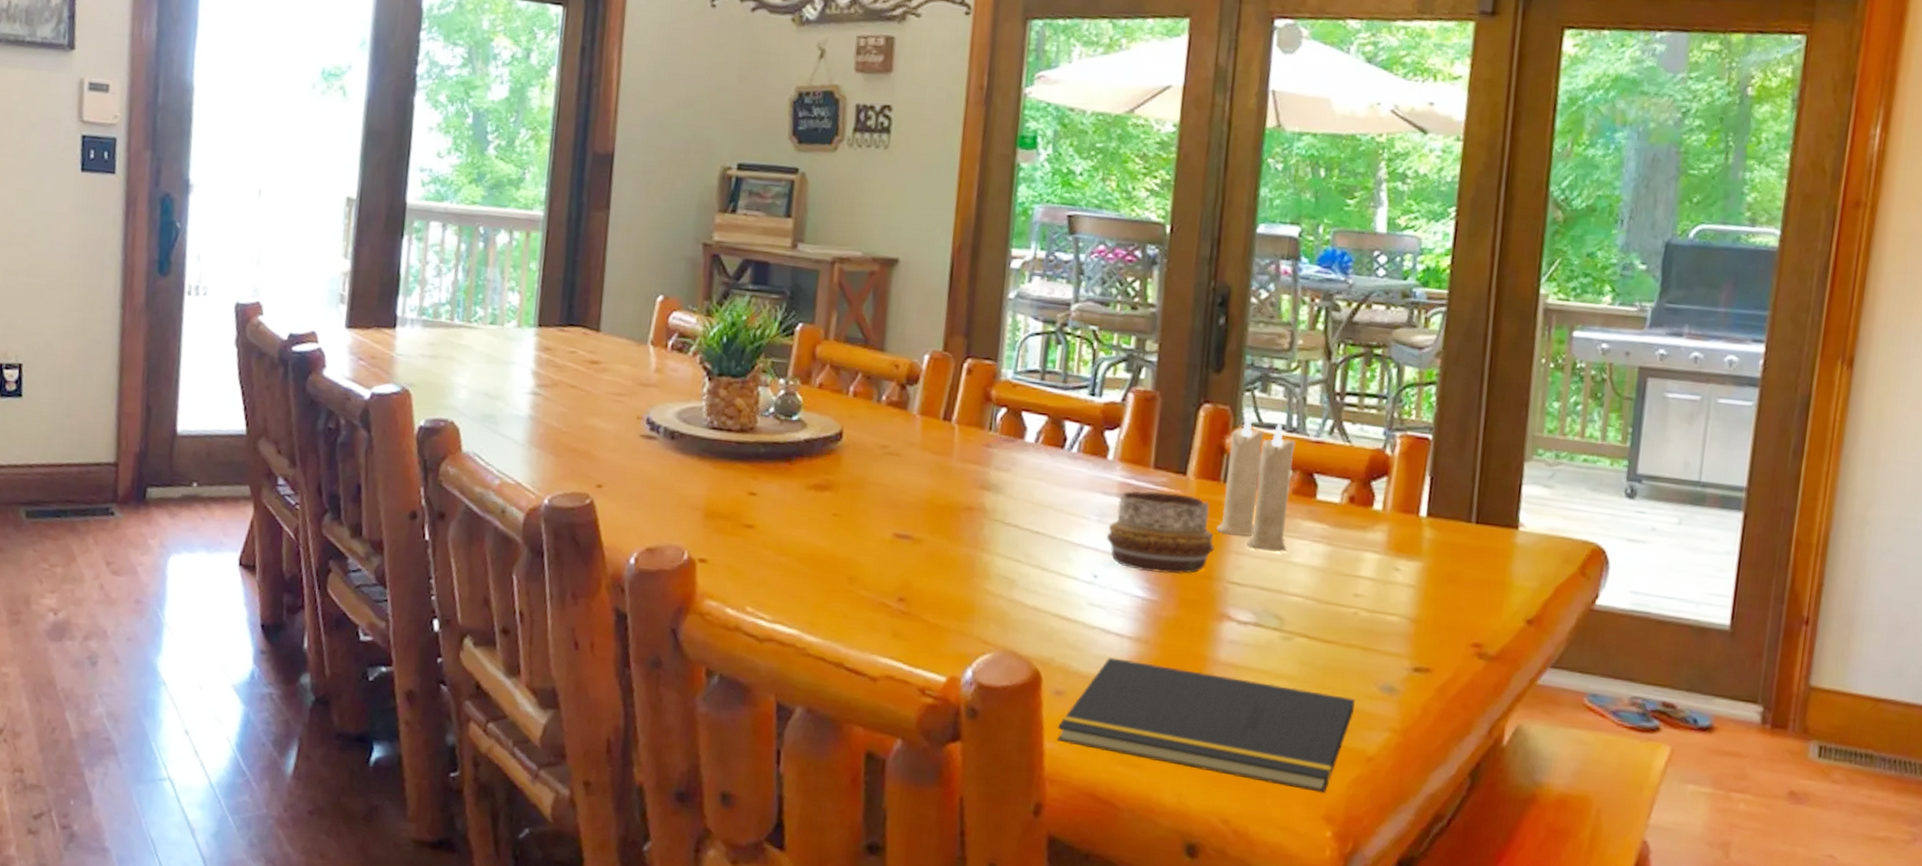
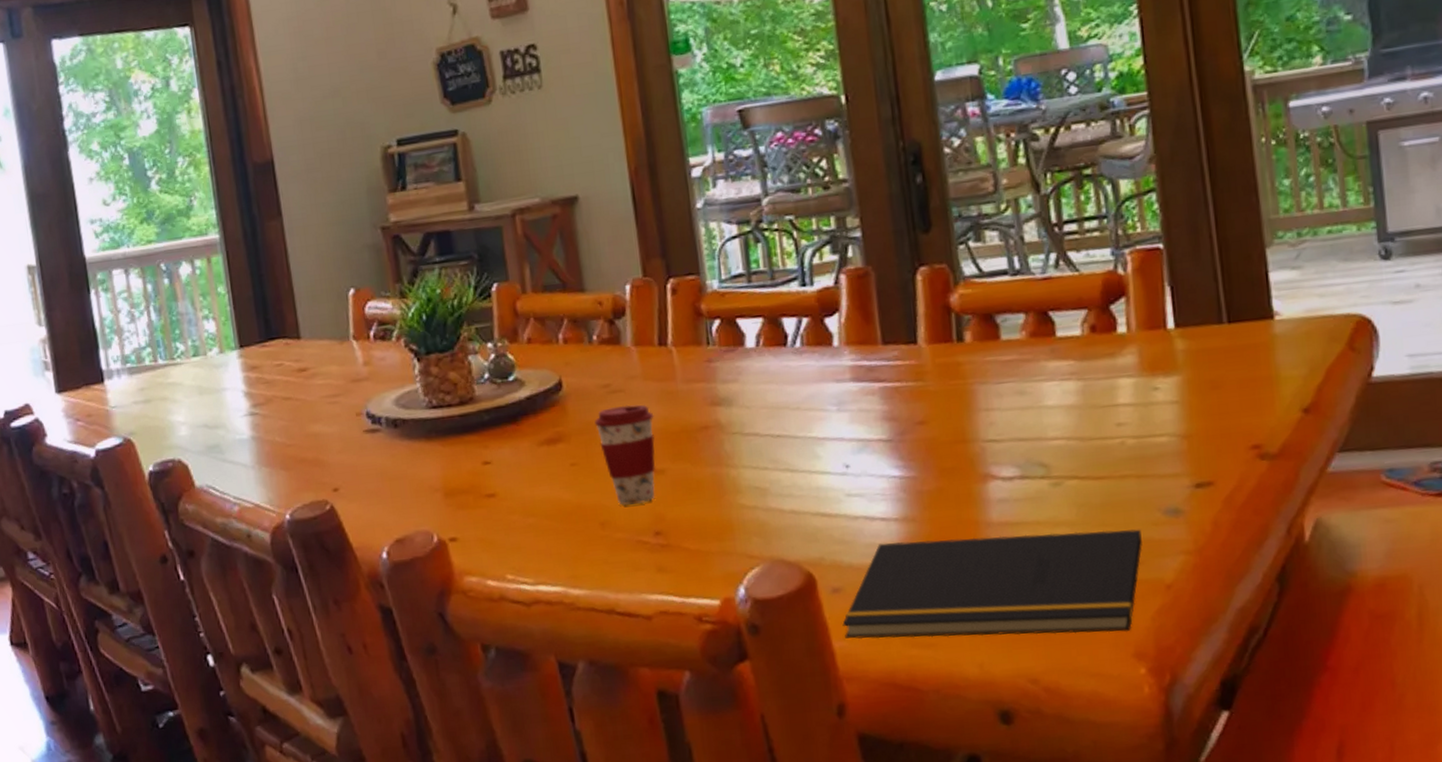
coffee cup: none [865,468,924,568] -> present [595,404,656,505]
decorative bowl: present [1107,490,1214,575] -> none [849,362,962,451]
candle: present [1216,413,1296,553] -> none [953,266,1039,404]

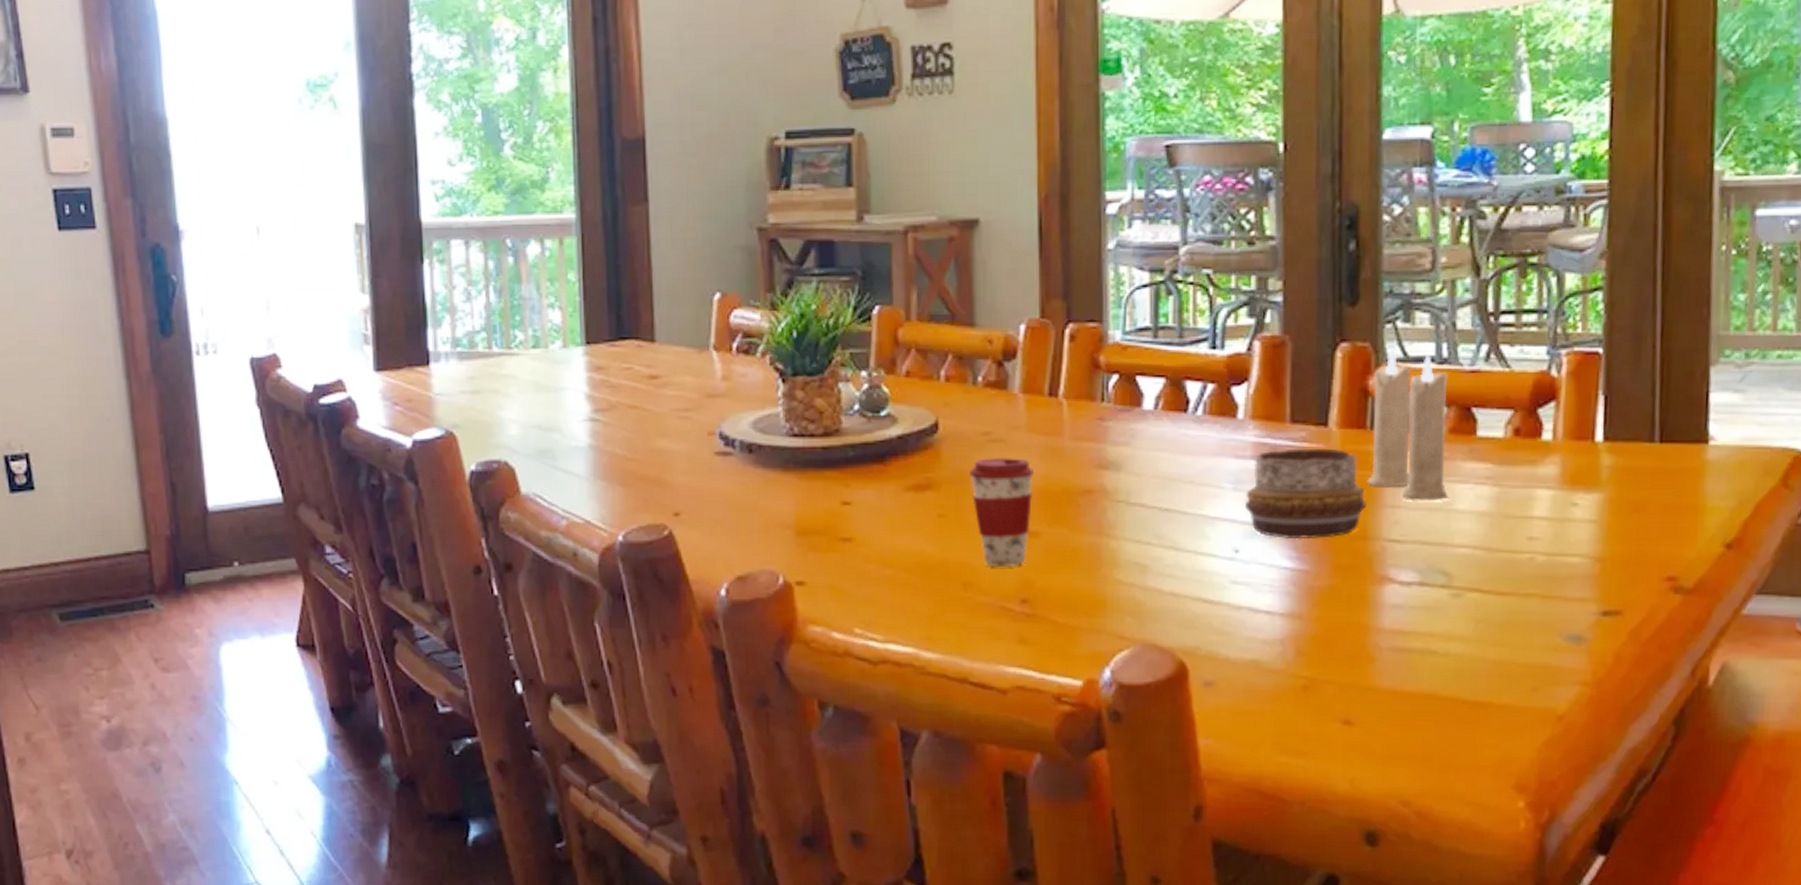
notepad: present [842,529,1143,640] -> none [1211,638,1539,762]
decorative bowl: none [849,362,962,451] -> present [1245,448,1366,540]
candle: none [953,266,1039,404] -> present [1367,347,1450,502]

